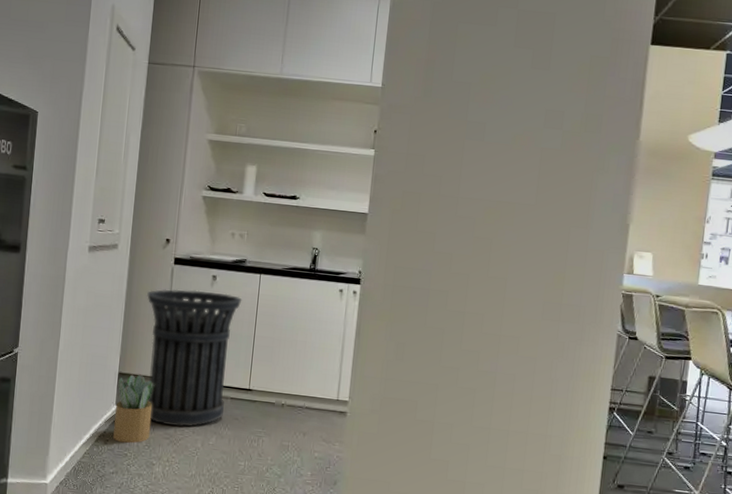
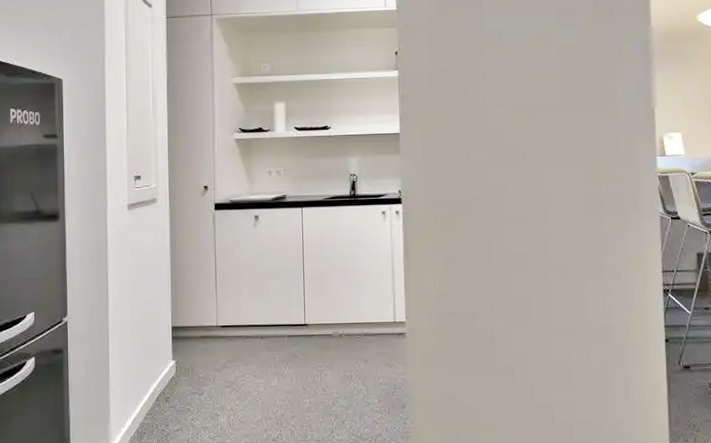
potted plant: present [113,374,156,443] -> none [171,325,211,397]
trash can: present [147,289,242,427] -> none [191,231,287,373]

